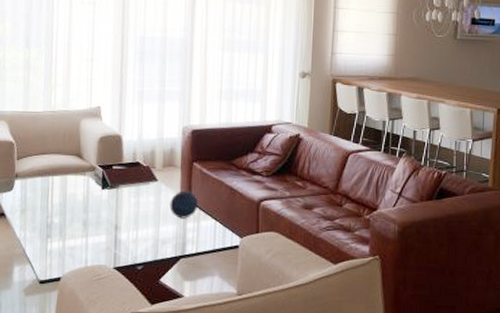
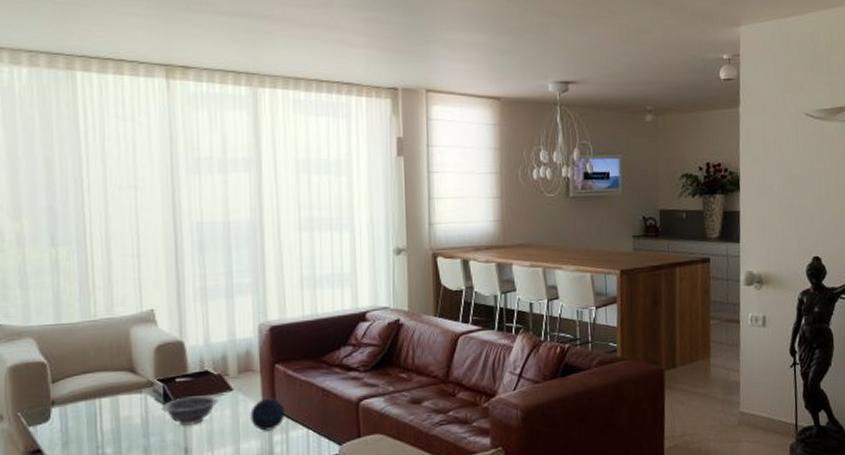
decorative bowl: none [100,182,146,207] -> present [162,395,219,426]

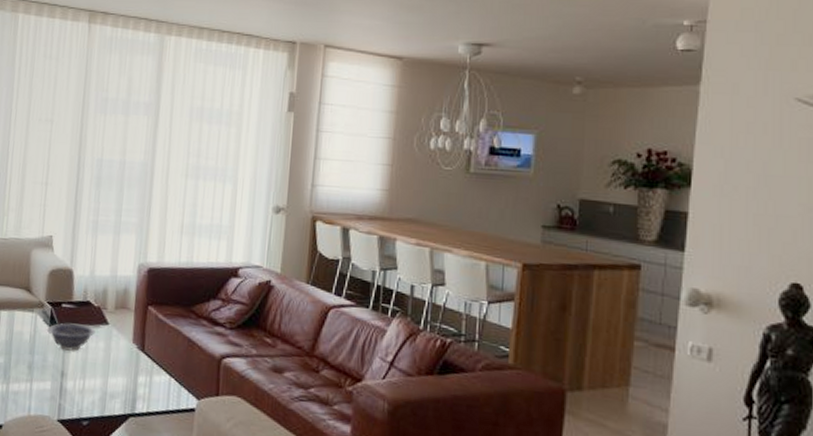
decorative orb: present [250,398,286,431] -> none [120,338,153,371]

